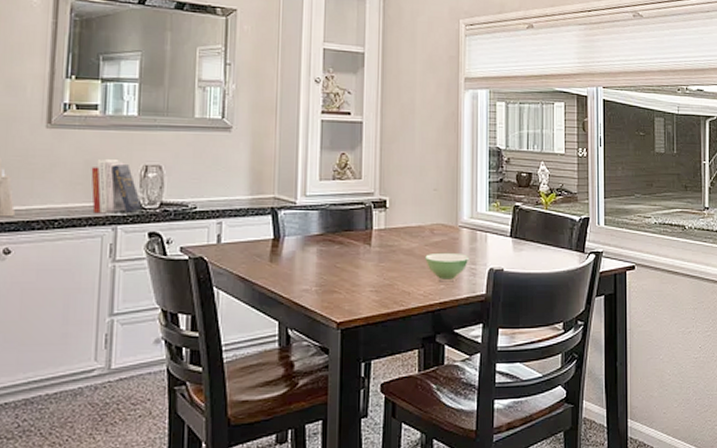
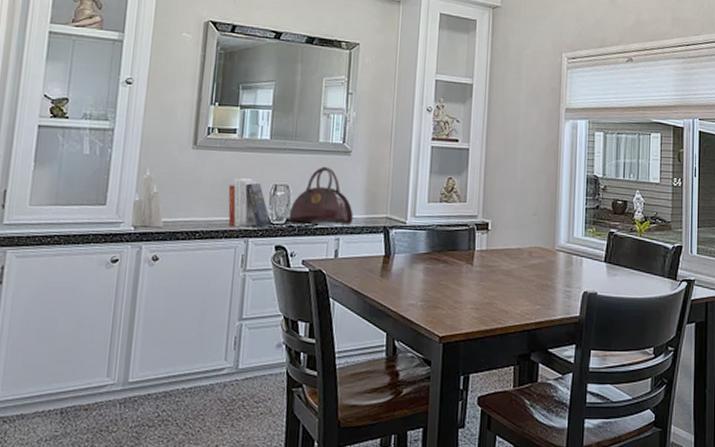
handbag: none [162,144,236,209] -> present [288,166,353,226]
bowl: present [424,252,470,282] -> none [522,274,565,303]

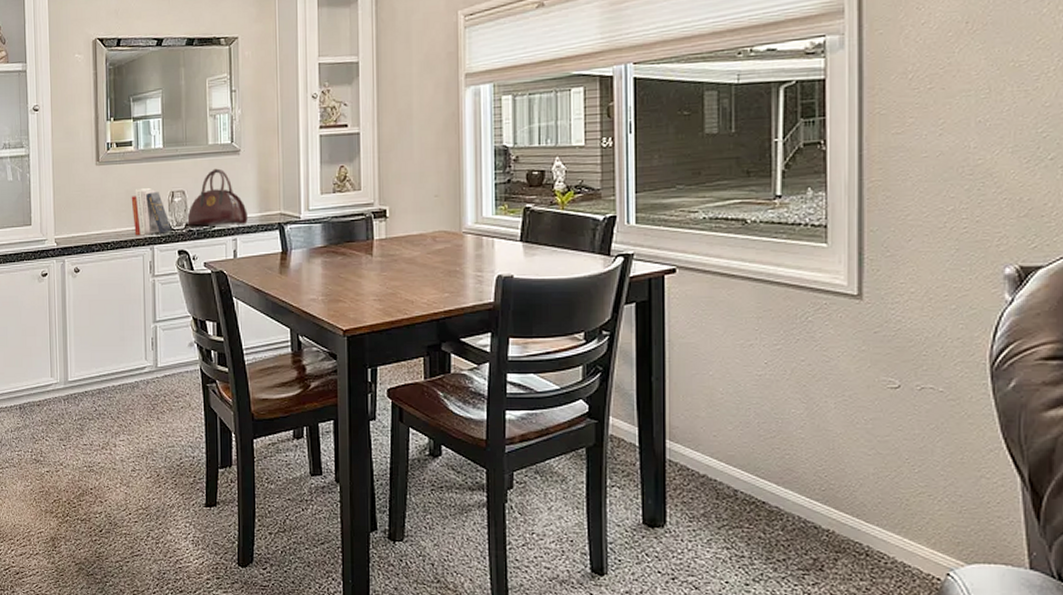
candle: present [131,168,164,228] -> none [52,187,81,243]

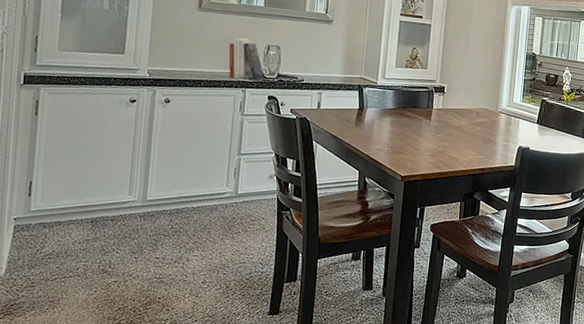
handbag: present [187,168,248,228] -> none [279,32,334,83]

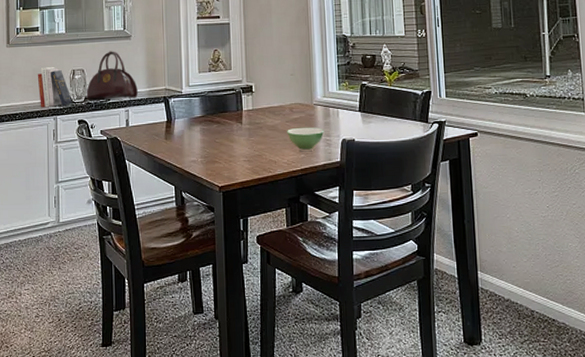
handbag: none [279,32,334,83] -> present [86,51,138,101]
bowl: none [470,130,505,154] -> present [286,127,325,152]

